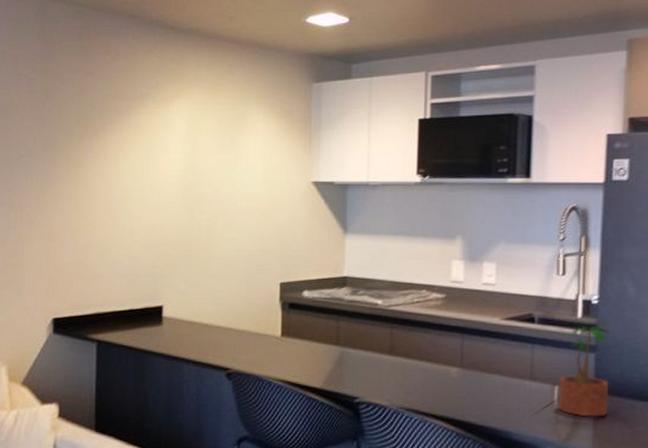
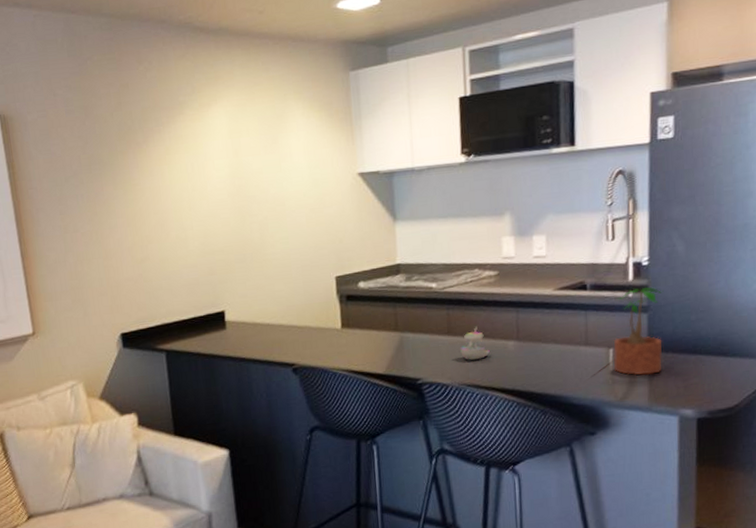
candle: none [402,348,432,383] -> present [460,326,490,360]

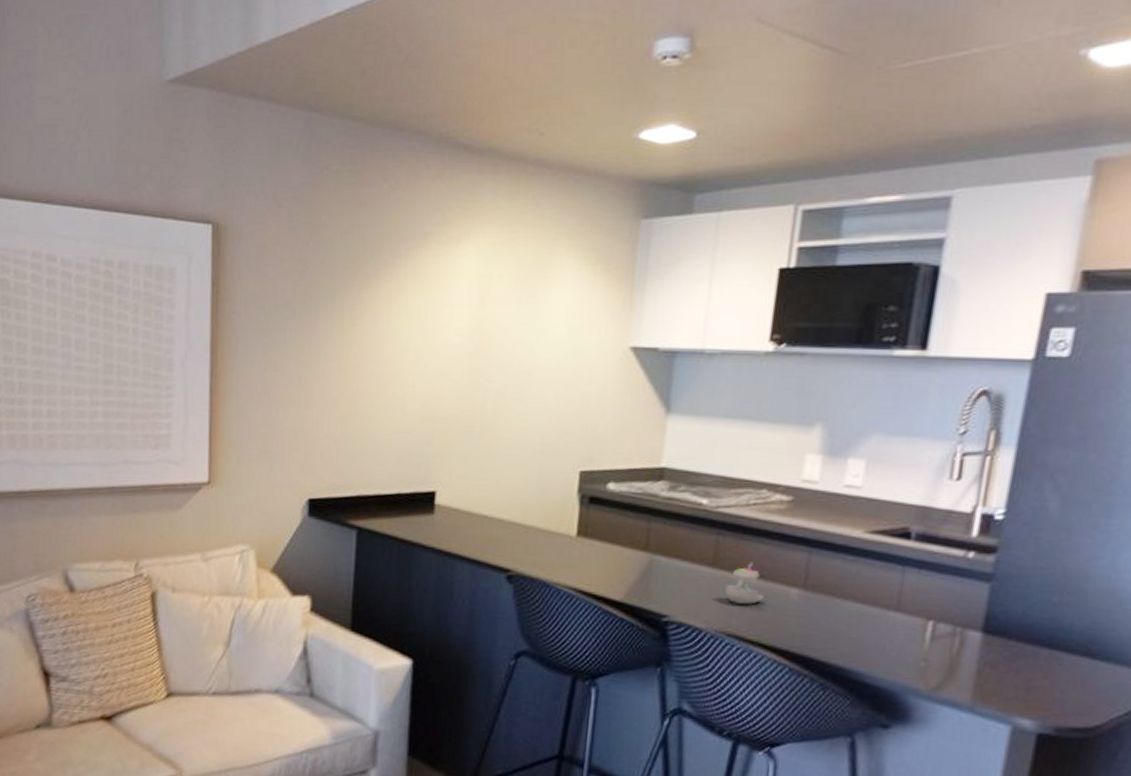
potted plant: present [613,287,664,376] -> none [931,548,1019,664]

